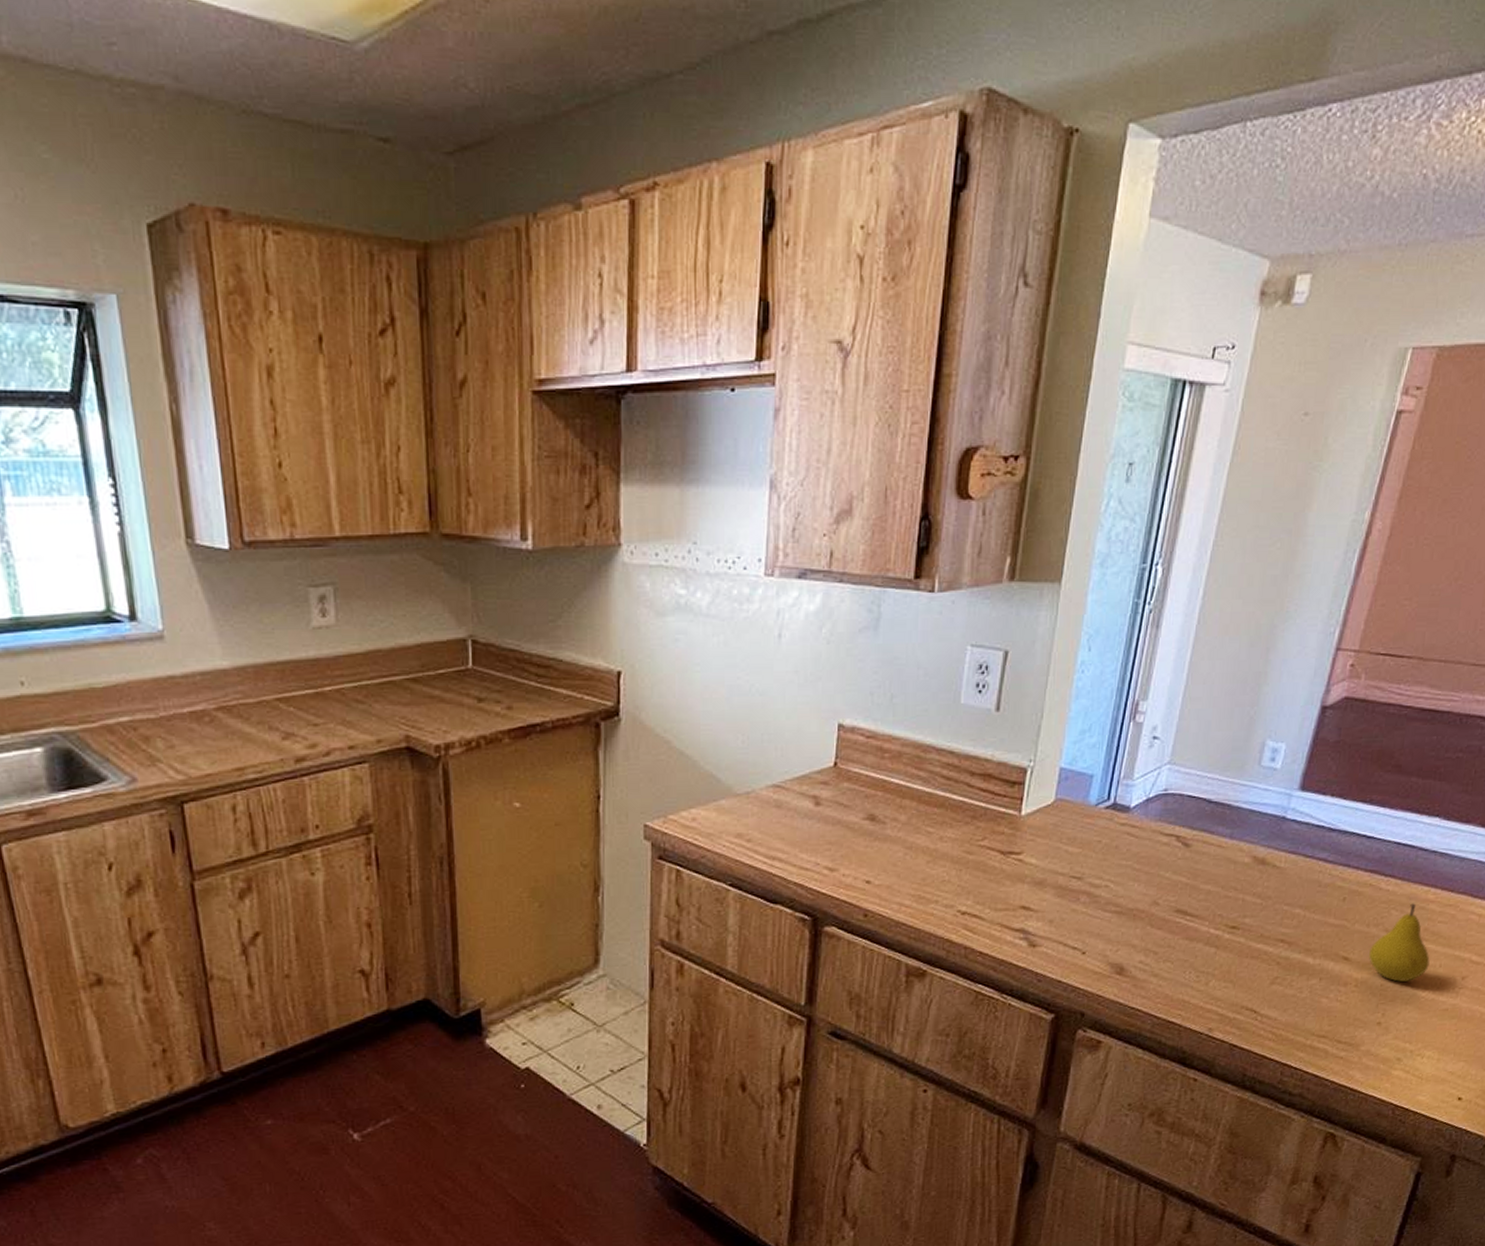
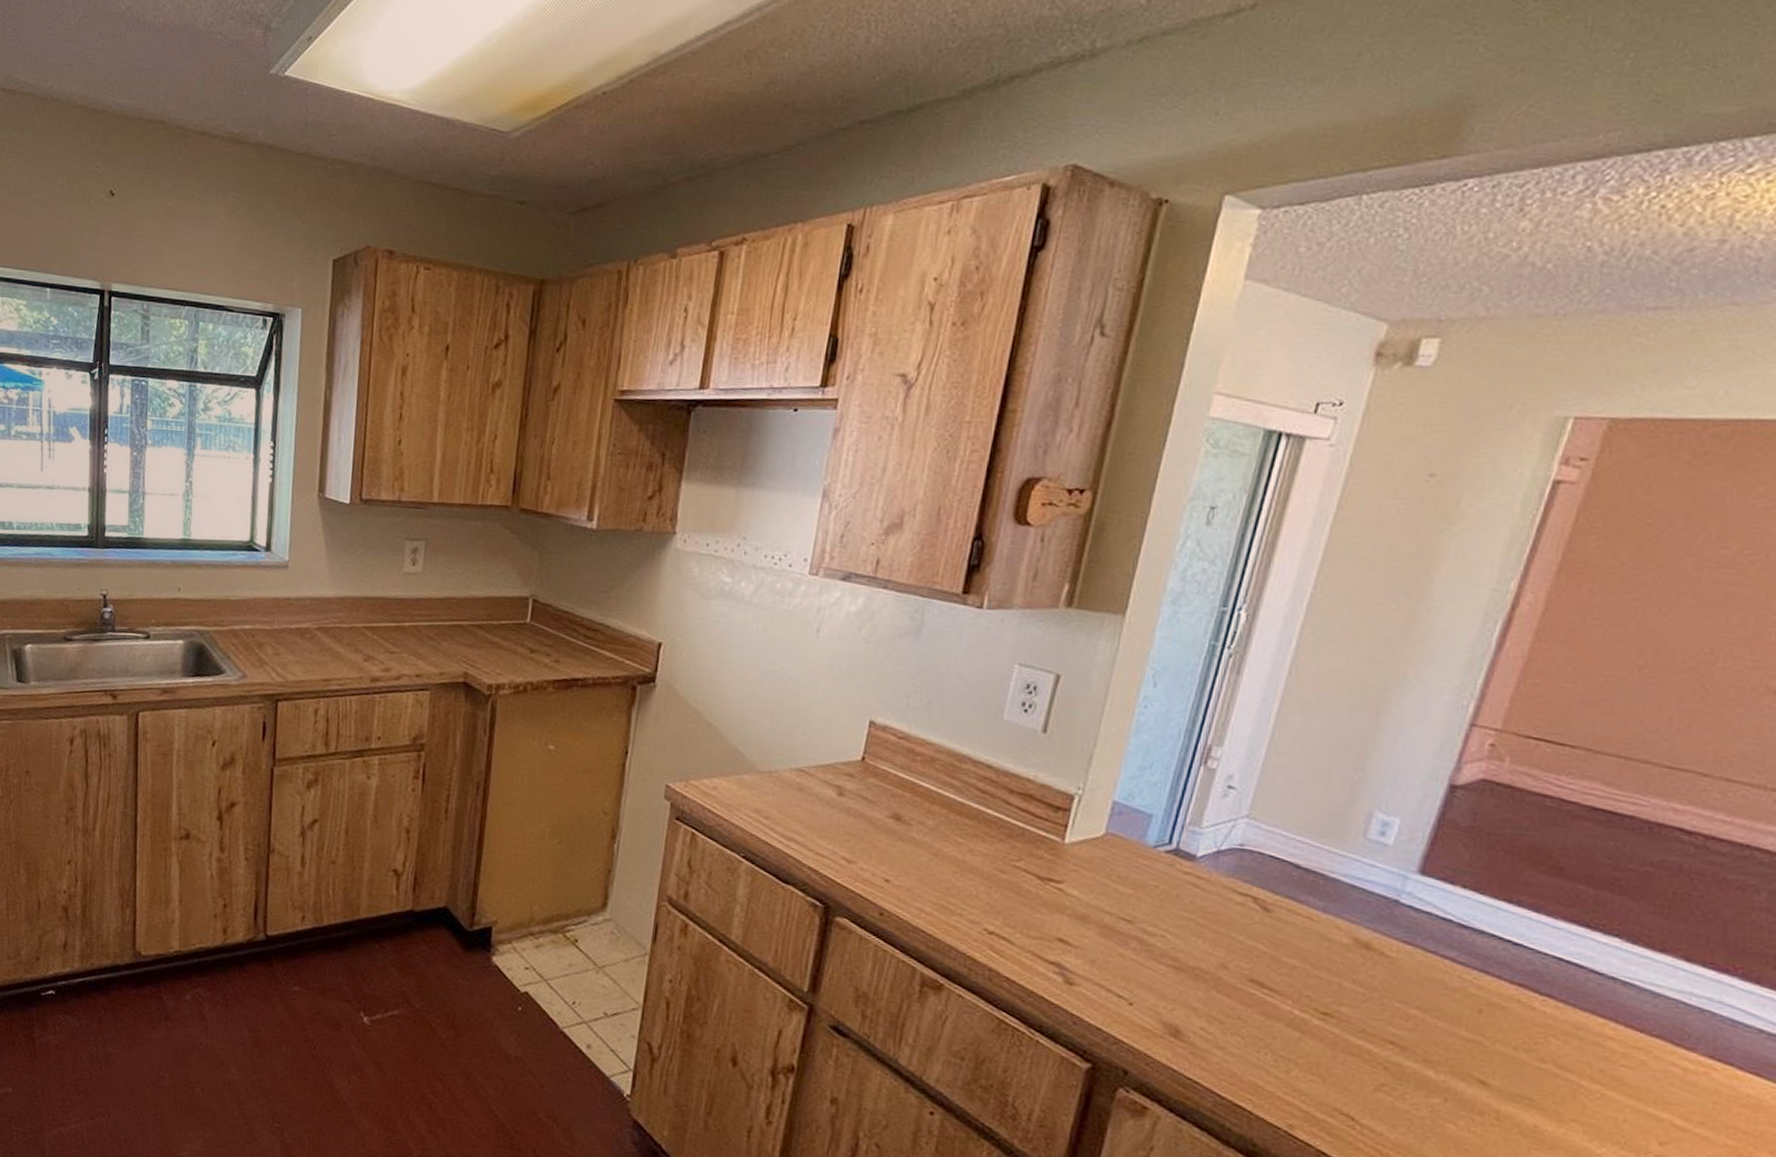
fruit: present [1369,903,1430,982] -> none [1516,1034,1609,1130]

